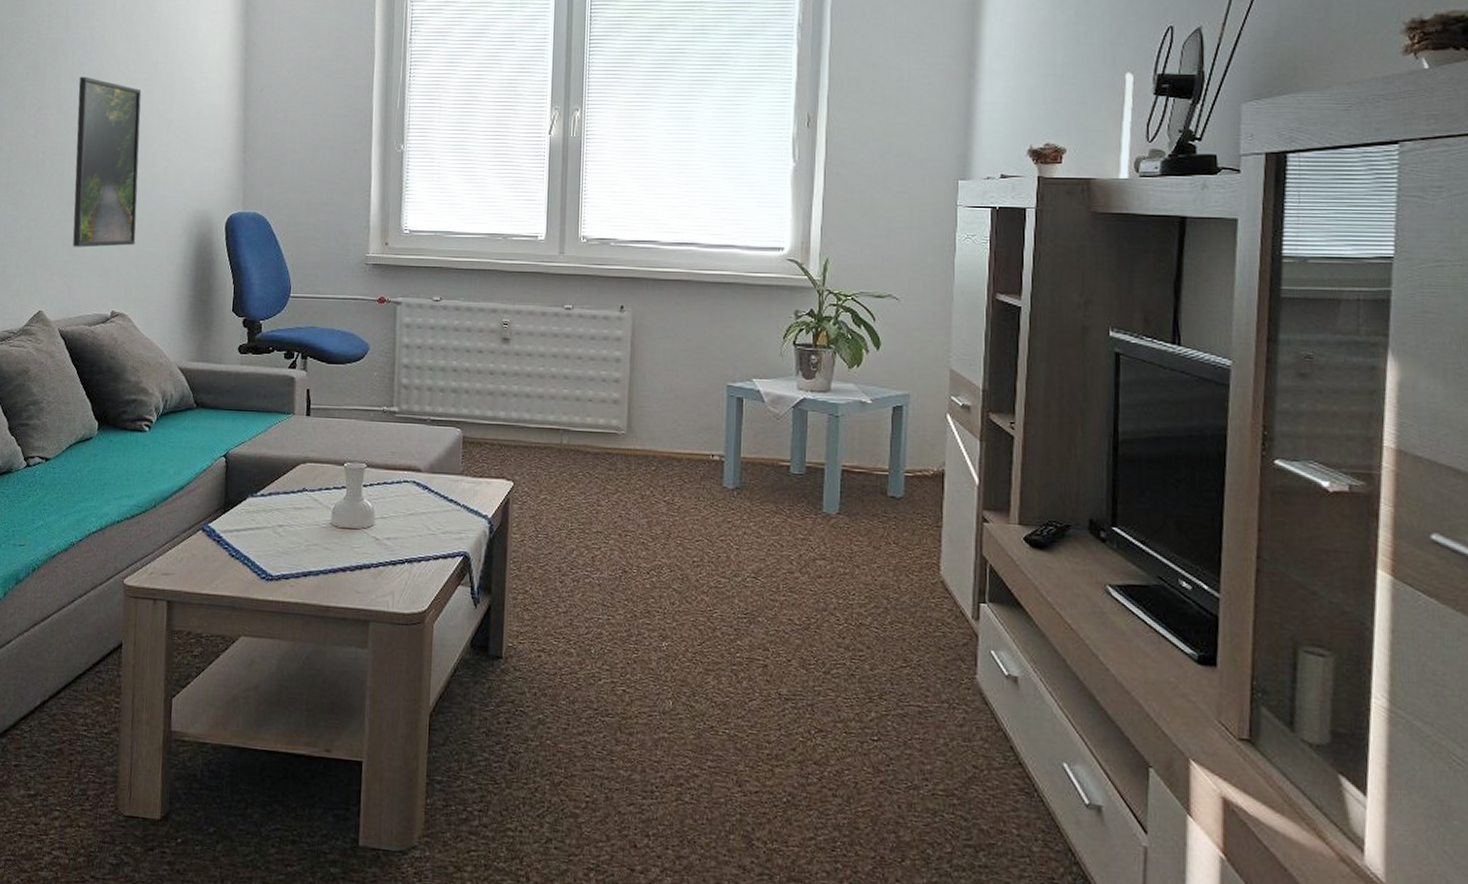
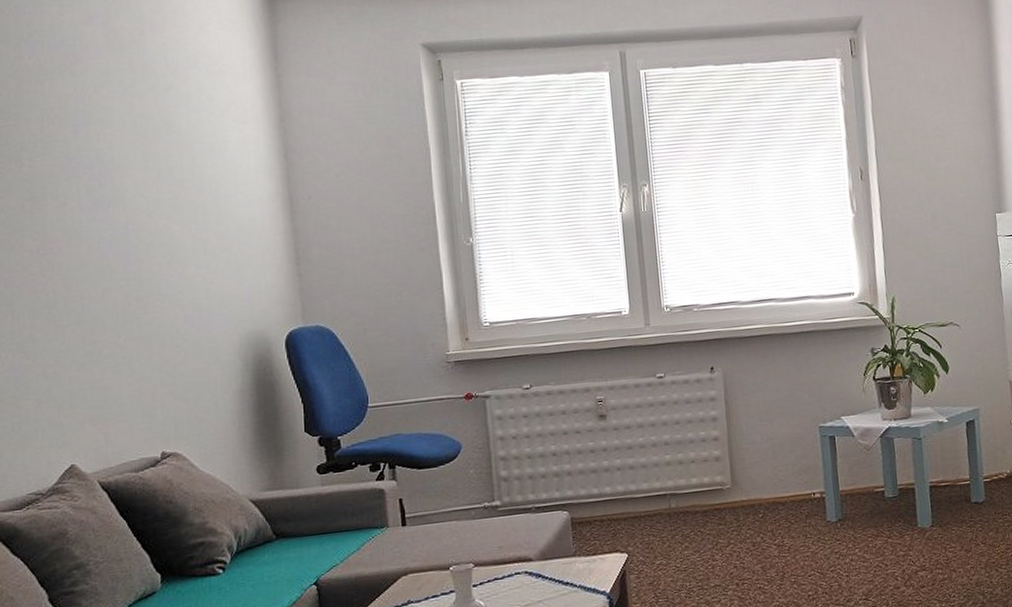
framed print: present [73,77,142,247] -> none [89,203,181,390]

